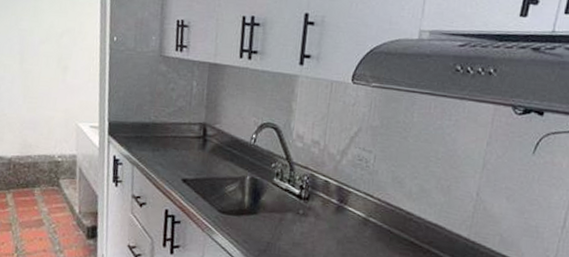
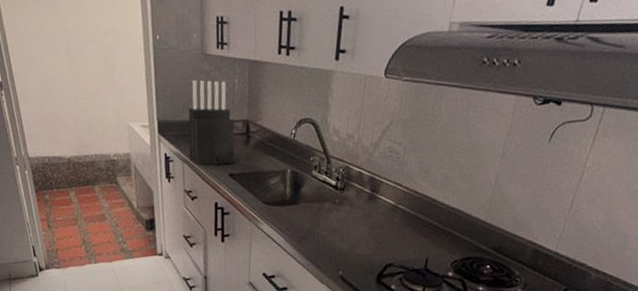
knife block: none [140,81,191,170] -> present [188,80,235,166]

